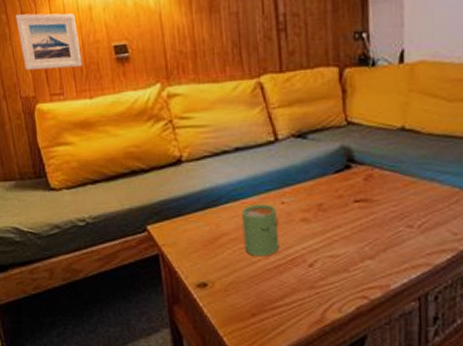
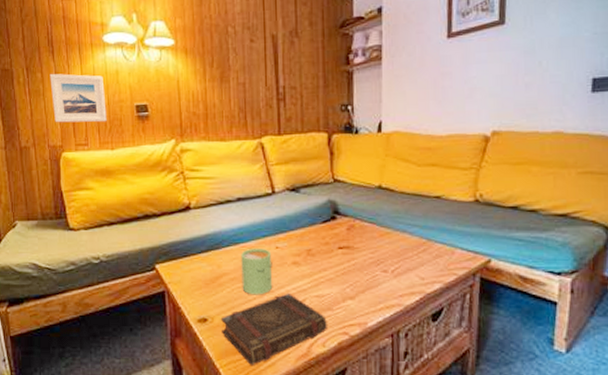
book: none [221,253,343,334] -> present [220,292,327,366]

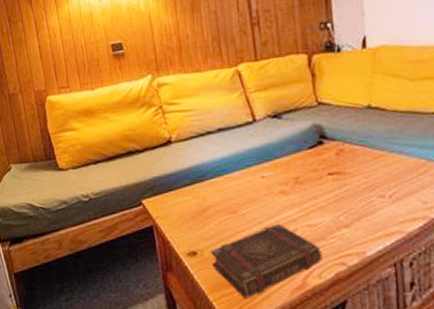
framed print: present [50,73,107,123] -> none [30,18,85,69]
mug: present [241,247,273,295] -> none [226,178,260,227]

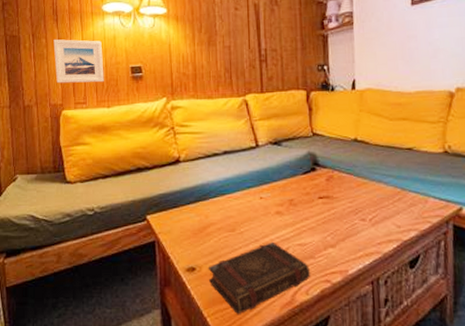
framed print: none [30,18,85,69] -> present [53,39,104,84]

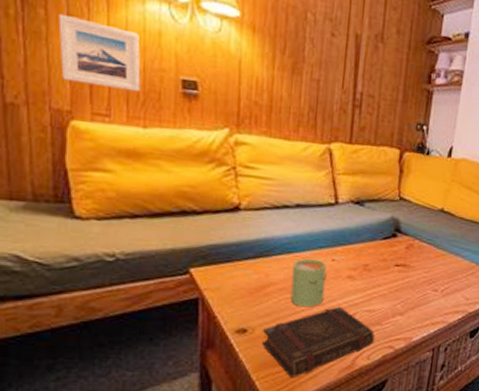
mug: none [227,198,257,244] -> present [290,258,327,307]

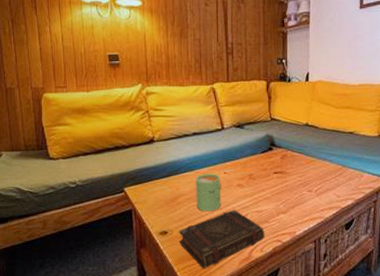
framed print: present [58,13,141,92] -> none [33,25,83,69]

